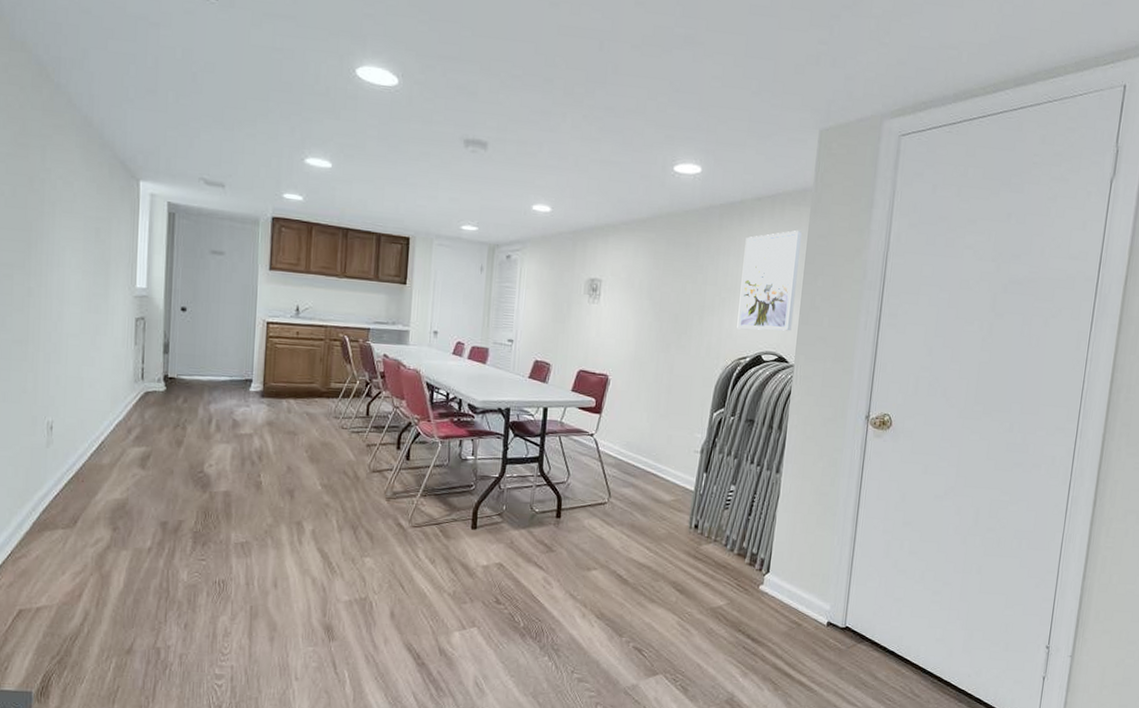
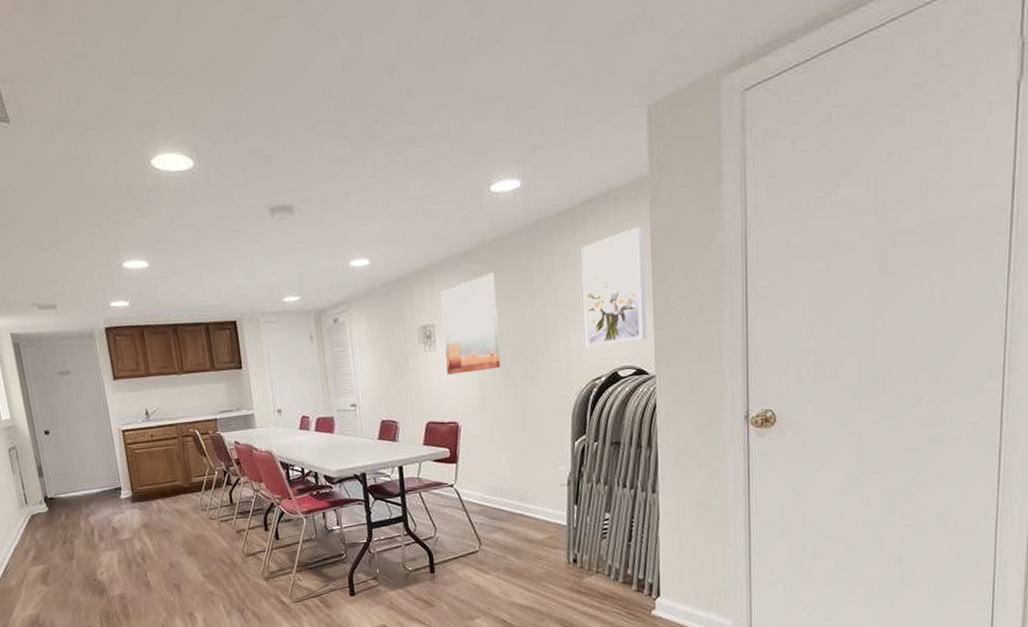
wall art: none [606,243,665,332] -> present [441,273,501,375]

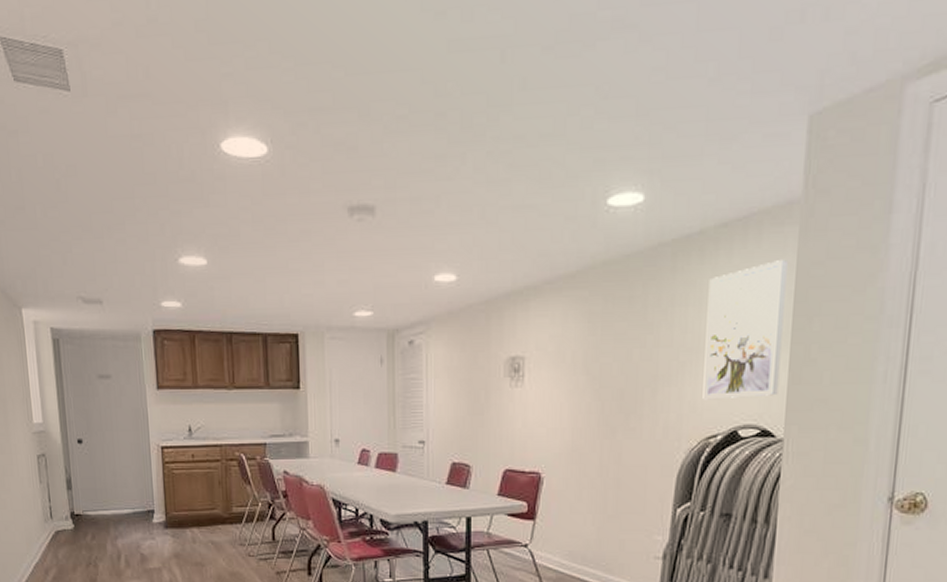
wall art: present [441,273,501,375] -> none [534,301,602,417]

